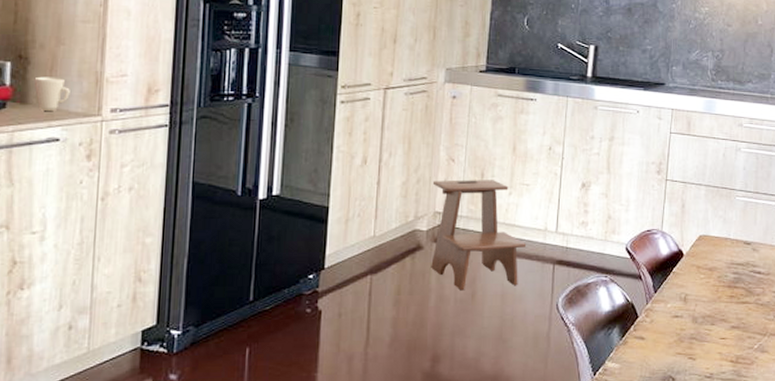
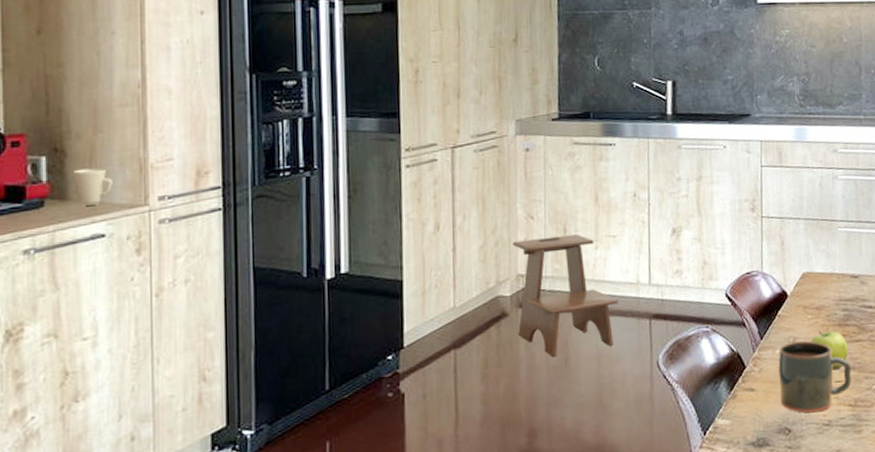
mug: none [667,297,736,365] -> present [778,341,852,413]
fruit: none [700,291,735,328] -> present [810,331,849,371]

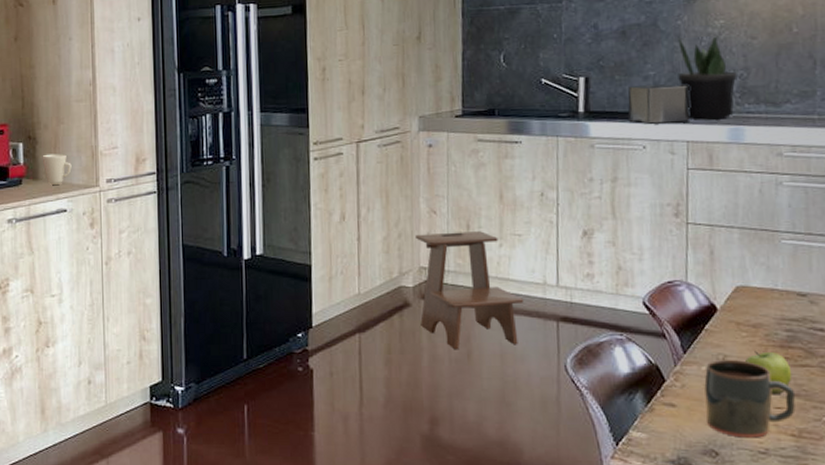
toaster: none [710,87,763,126] -> present [627,83,691,125]
planter: none [751,43,801,121] -> present [678,35,737,120]

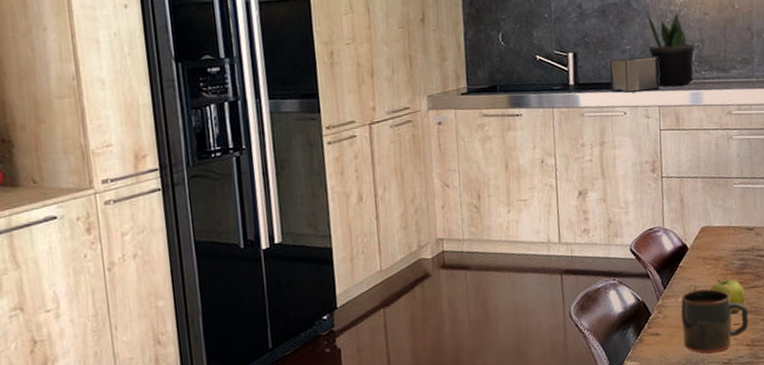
mug: present [42,153,72,186] -> none [21,156,59,192]
step stool: present [414,231,524,350] -> none [430,200,532,312]

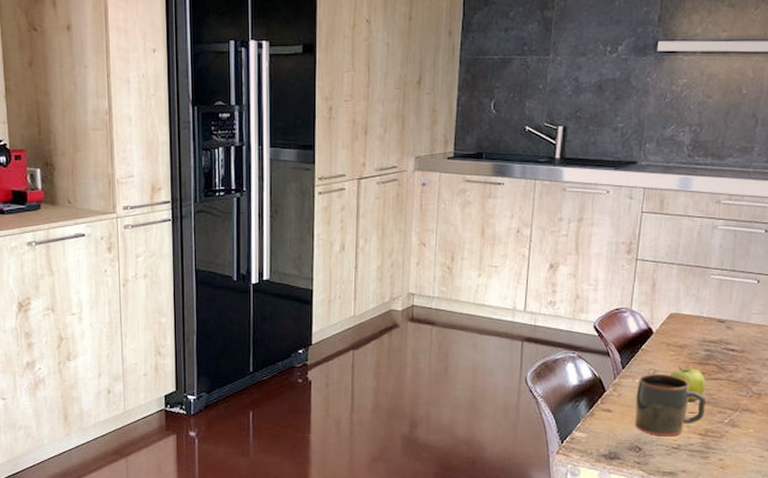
toaster: present [609,56,660,94] -> none [596,135,651,172]
planter: present [647,13,695,87] -> none [642,91,692,169]

